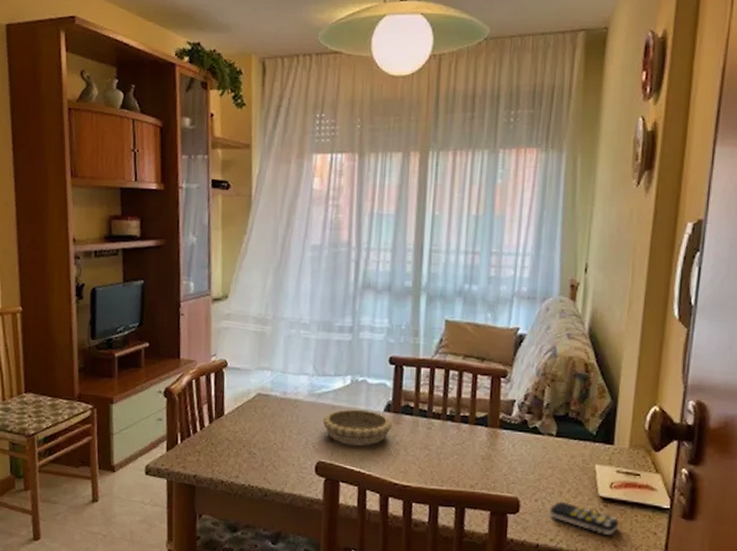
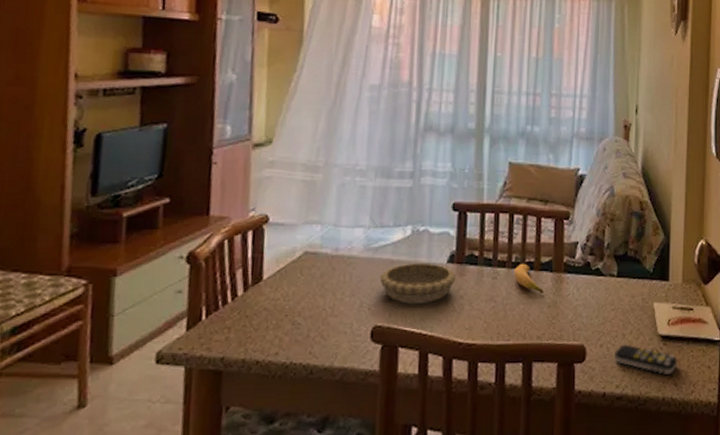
banana: none [448,416,479,447] -> present [514,263,544,294]

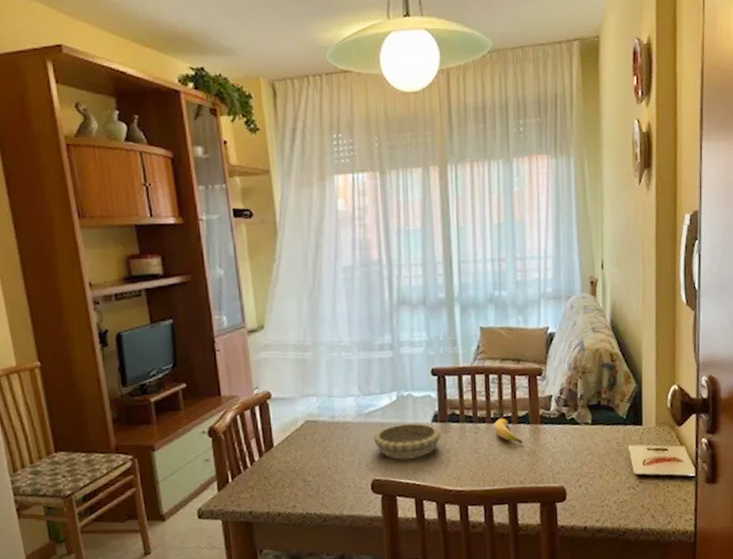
remote control: present [615,344,678,375] -> none [593,484,655,509]

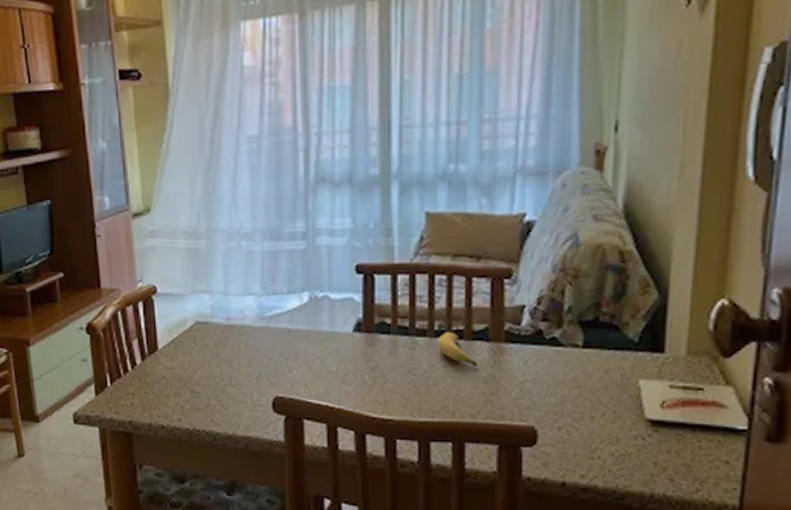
decorative bowl: present [374,423,441,459] -> none [278,332,365,375]

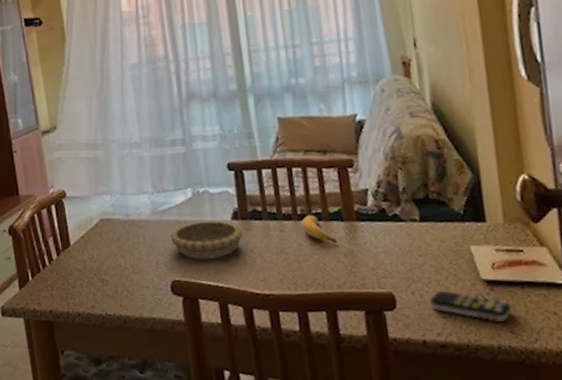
decorative bowl: none [278,332,365,375] -> present [170,221,243,259]
remote control: none [578,428,676,467] -> present [430,290,513,322]

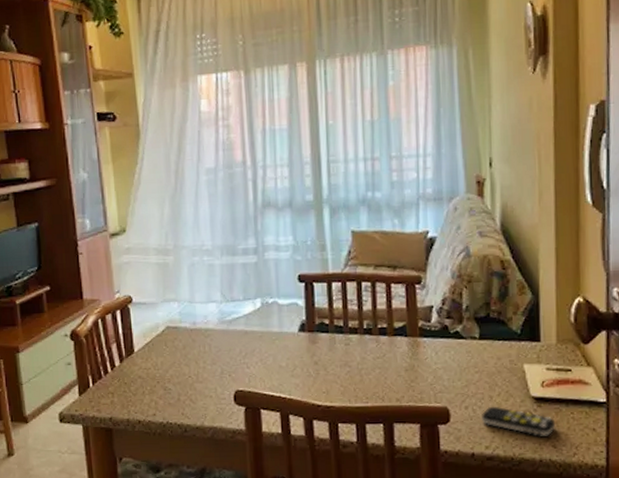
decorative bowl: present [170,221,243,259] -> none [237,332,309,370]
banana: present [301,215,338,244] -> none [366,329,400,359]

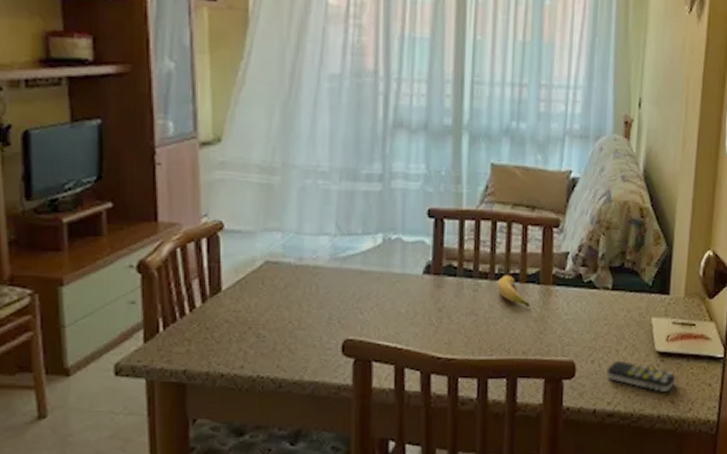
banana: none [366,329,400,359] -> present [497,275,530,308]

